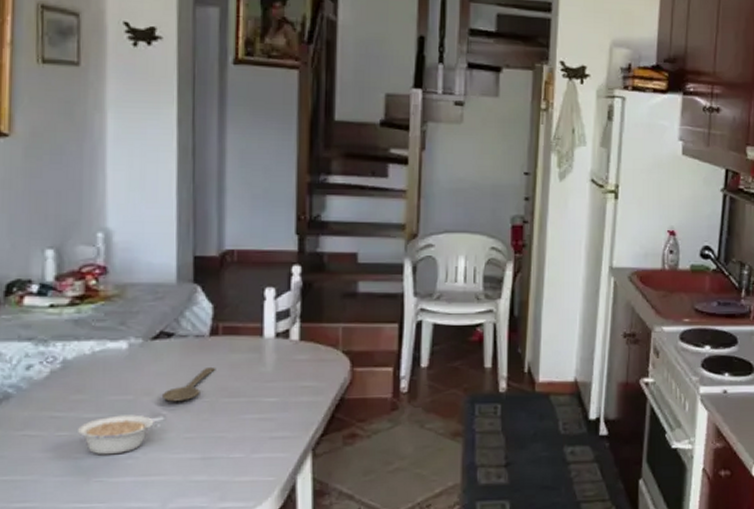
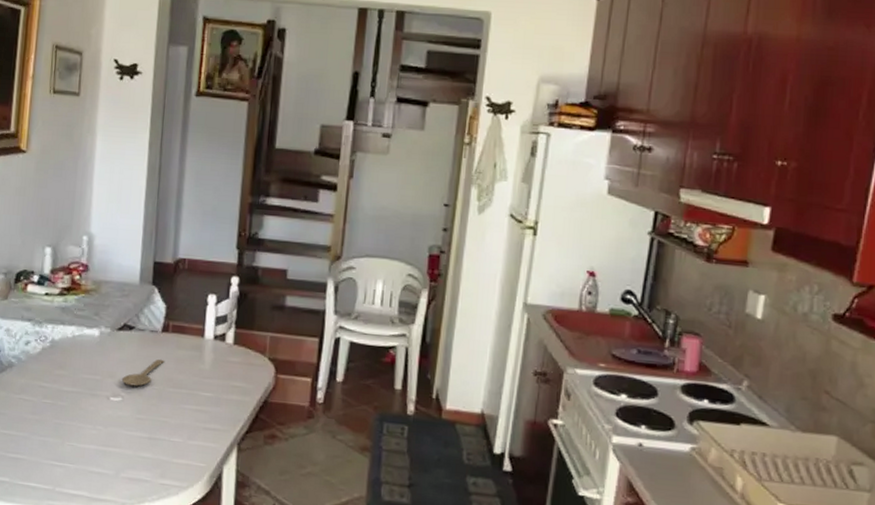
legume: present [77,414,157,455] -> none [57,391,117,425]

